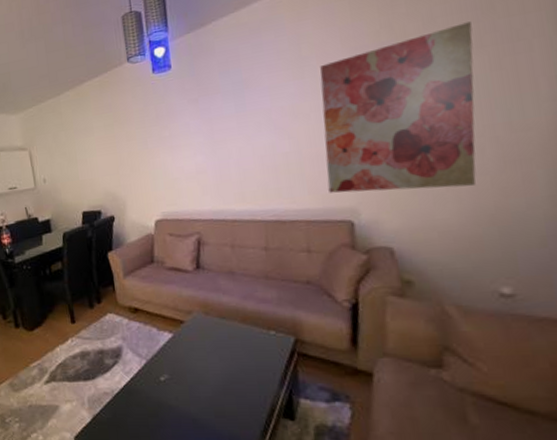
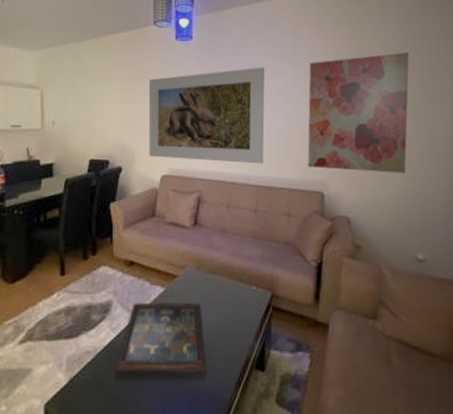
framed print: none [129,83,271,202] -> present [148,67,265,164]
decorative tray: none [133,347,226,417] -> present [116,302,205,373]

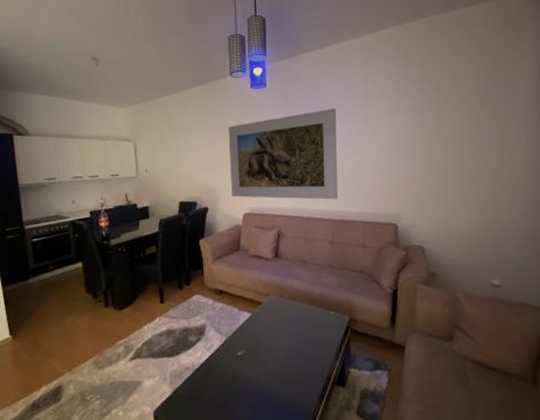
decorative tray: present [116,302,205,373] -> none [212,326,291,387]
wall art: present [307,52,409,173] -> none [379,83,482,203]

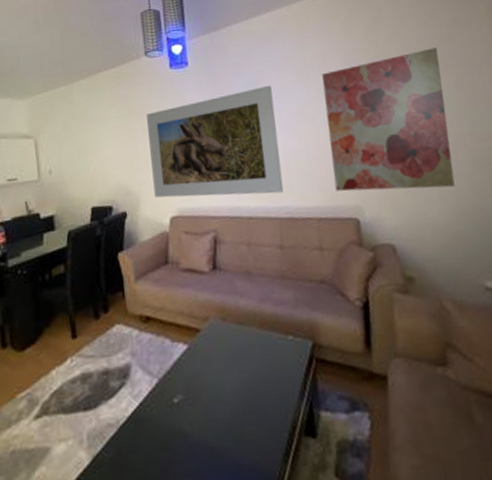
wall art: none [379,83,482,203] -> present [322,47,455,191]

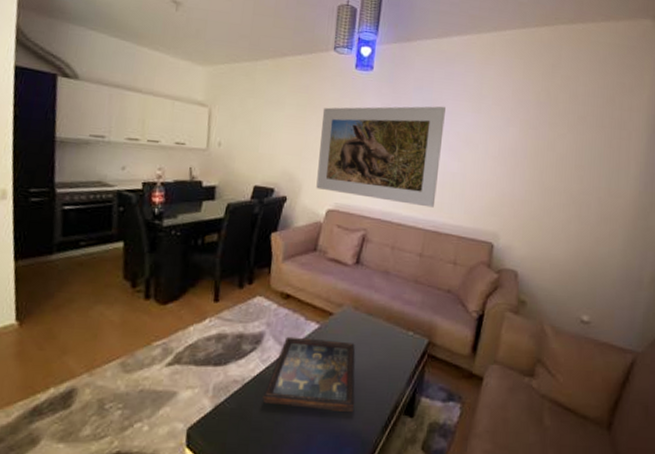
decorative tray: none [142,360,246,446] -> present [262,336,355,412]
wall art: present [322,47,455,191] -> none [480,105,599,231]

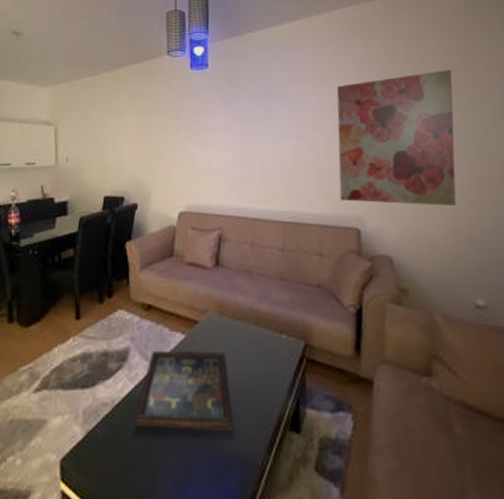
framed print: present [316,106,446,208] -> none [163,93,290,198]
wall art: none [480,105,599,231] -> present [336,70,457,206]

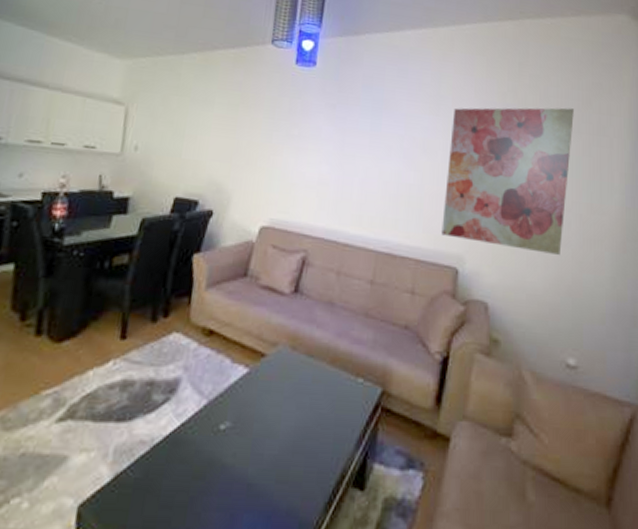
decorative tray: present [135,350,233,431] -> none [175,383,292,483]

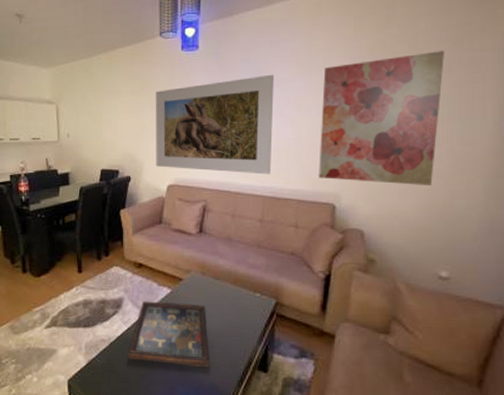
decorative tray: none [175,383,292,483] -> present [128,301,209,367]
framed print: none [248,107,399,225] -> present [155,74,274,174]

